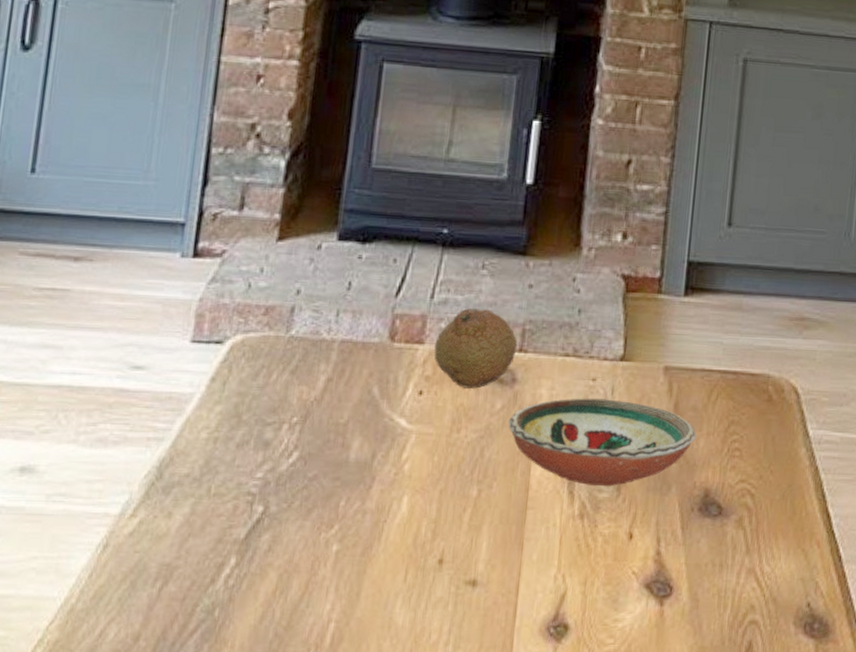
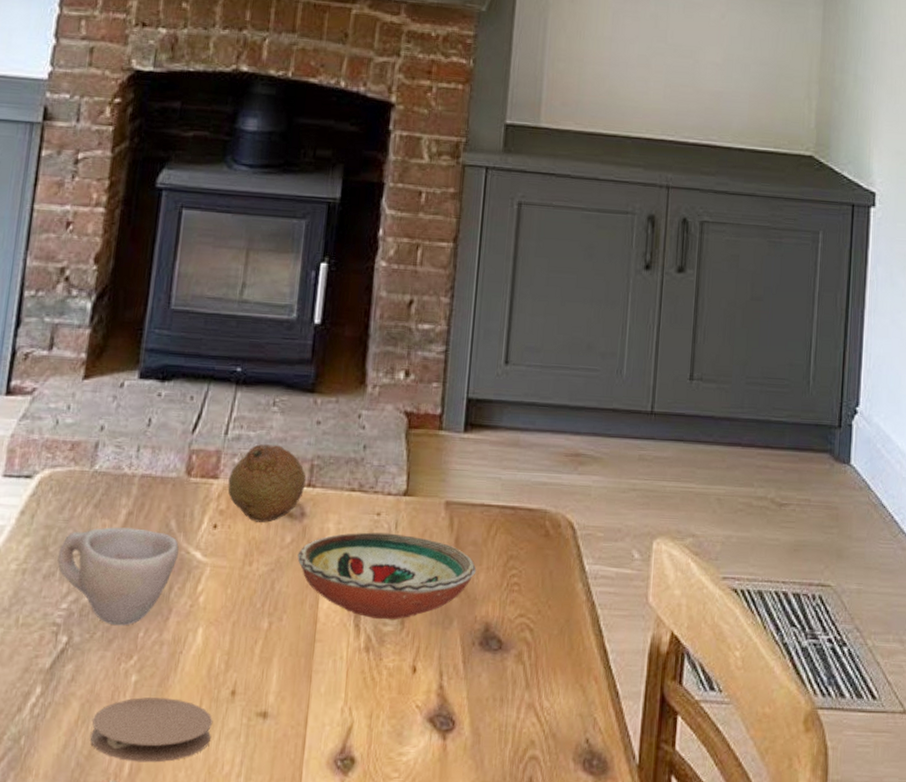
cup: none [251,394,382,495] -> present [57,527,179,626]
coaster: none [288,567,420,633] -> present [90,697,213,763]

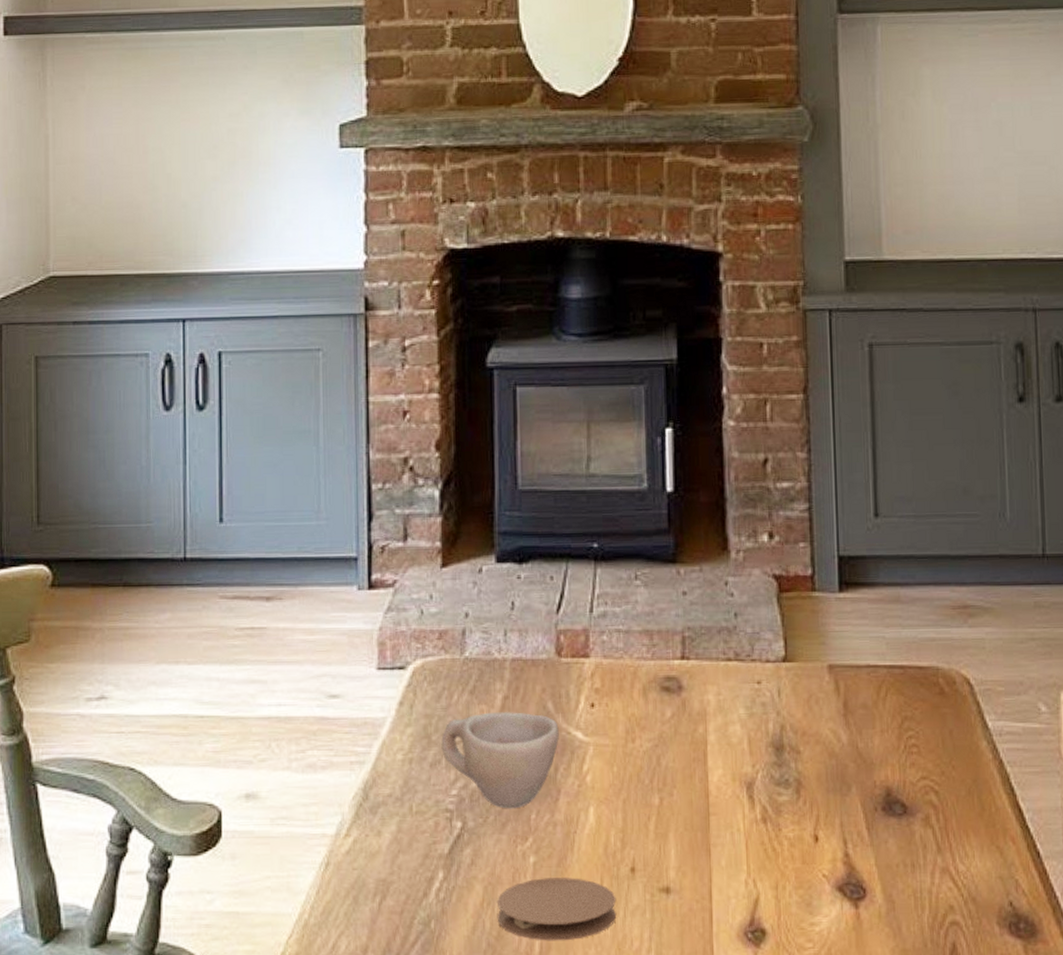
fruit: present [228,444,306,523] -> none [600,619,679,698]
decorative bowl: present [297,532,477,619] -> none [680,701,870,789]

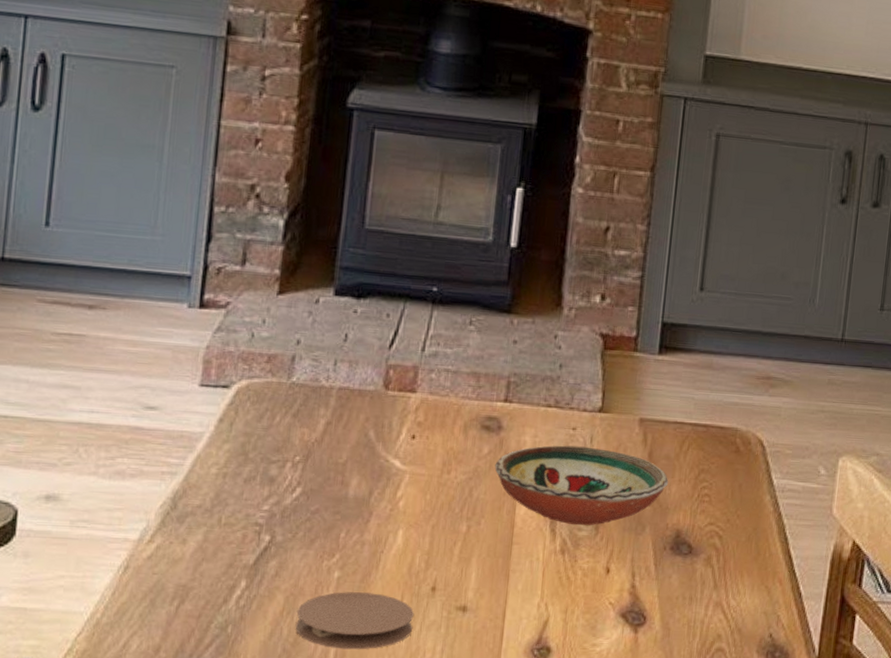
cup: present [441,712,559,809] -> none [258,435,378,527]
decorative bowl: none [680,701,870,789] -> present [494,445,669,525]

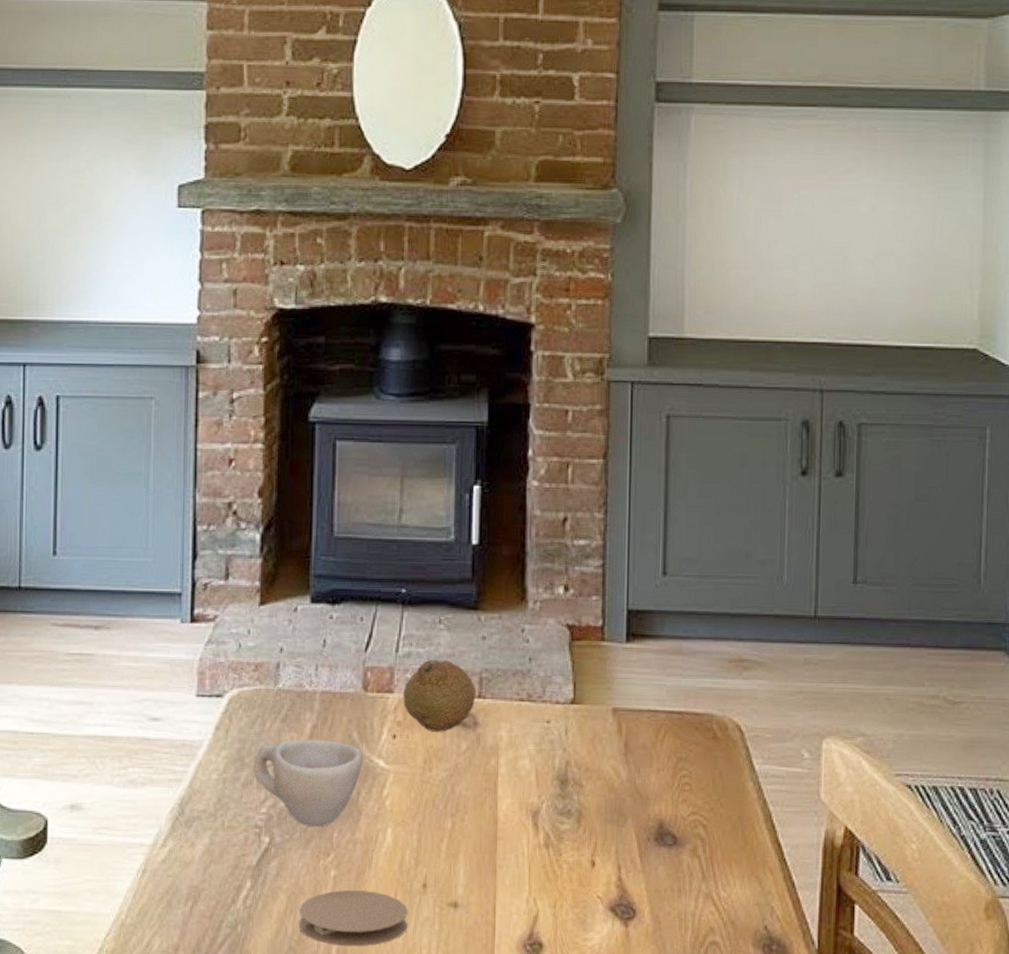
cup: none [258,435,378,527] -> present [253,739,362,827]
fruit: none [425,361,503,434] -> present [403,660,476,732]
decorative bowl: present [494,445,669,525] -> none [474,739,647,818]

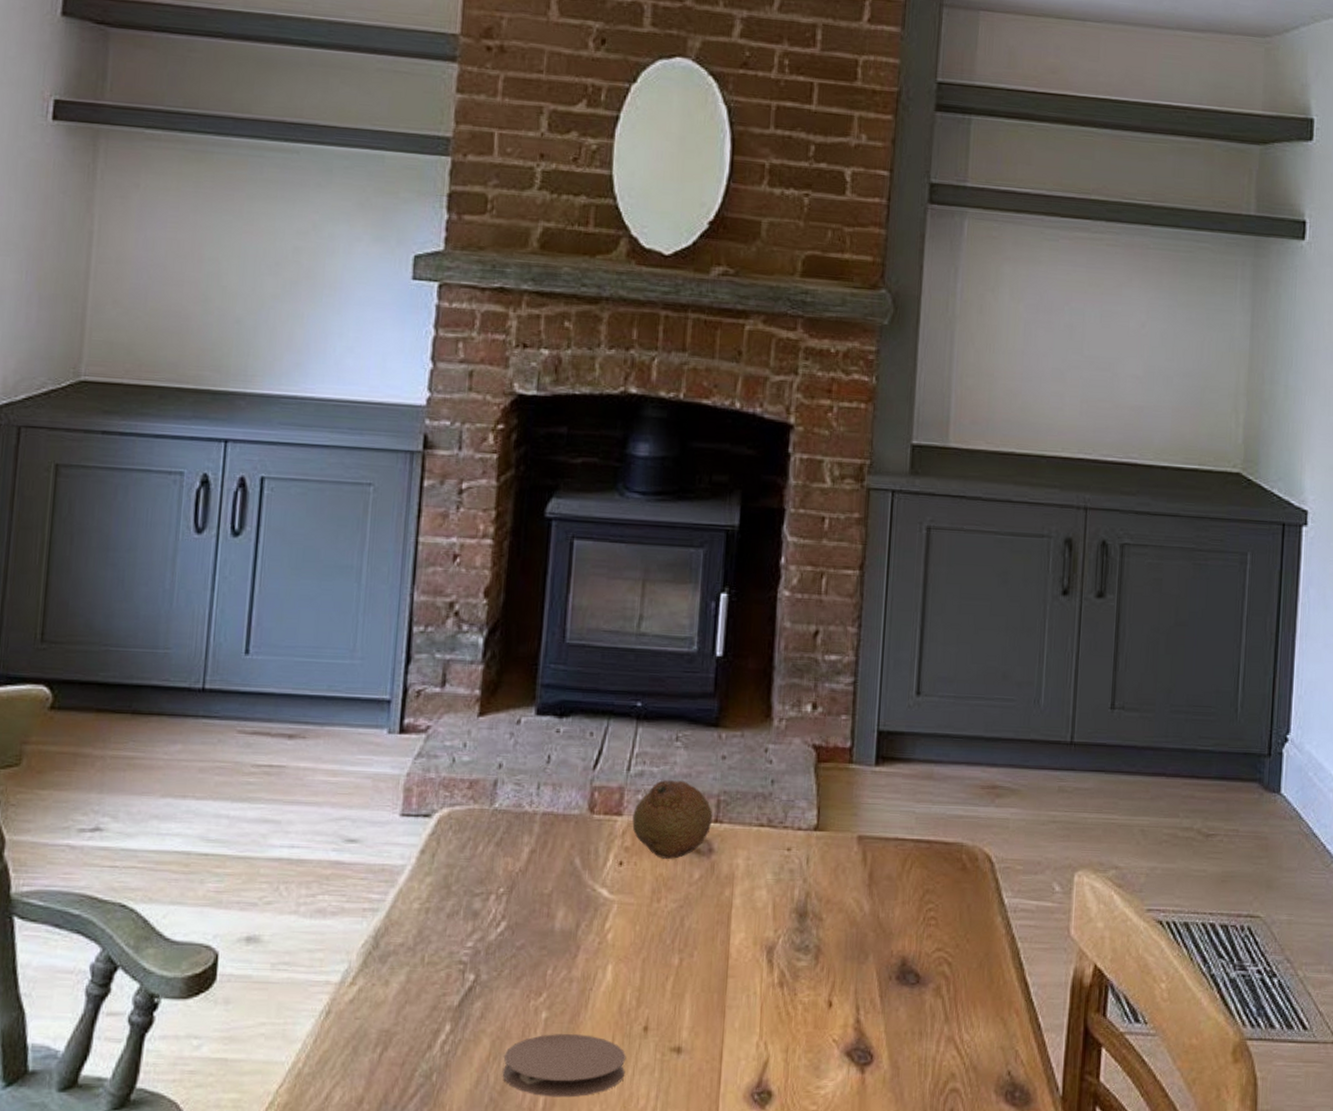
cup: present [253,739,362,827] -> none [461,865,584,964]

